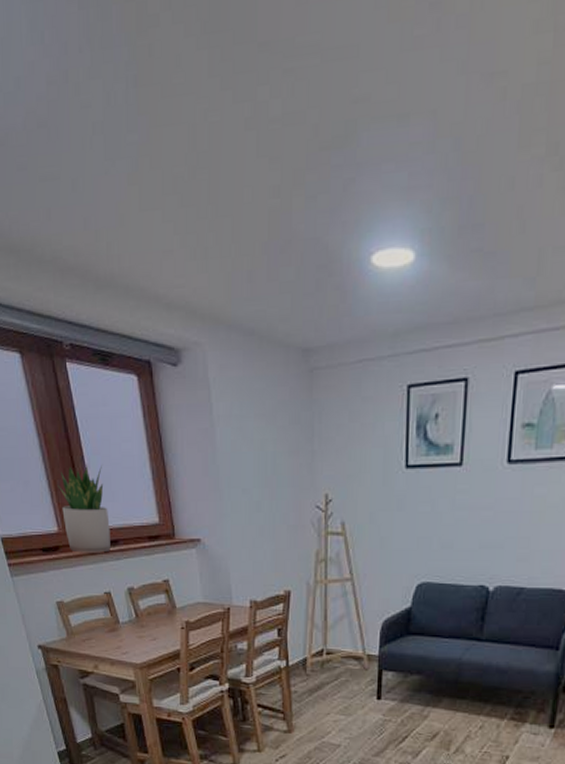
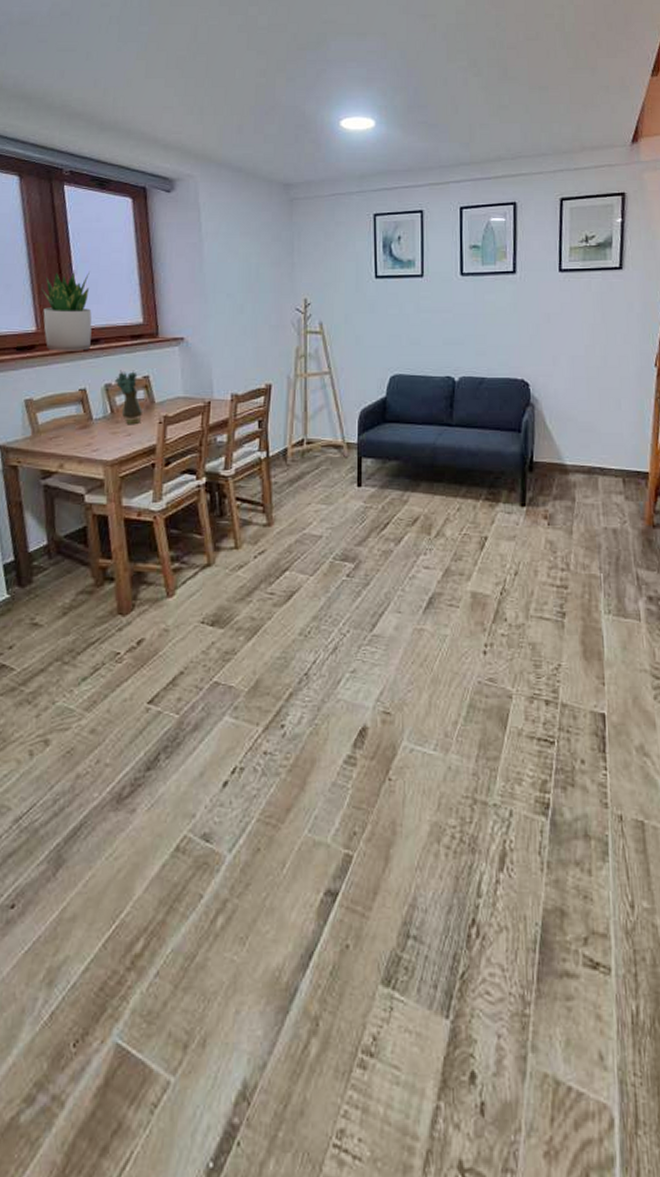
vase: none [137,573,166,630] -> present [115,370,143,425]

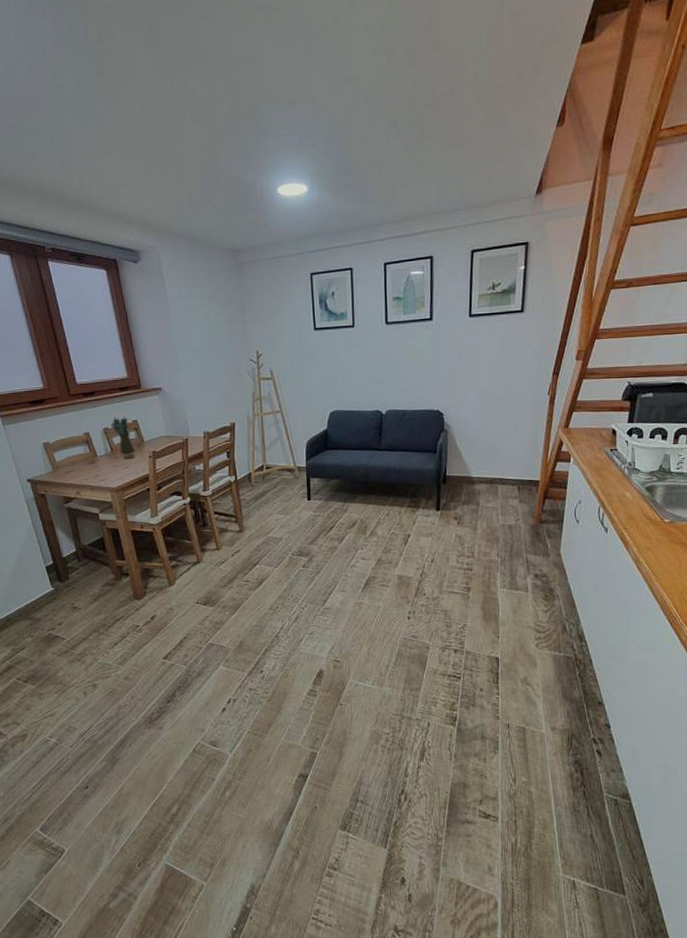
planter: present [41,270,92,351] -> none [42,335,88,404]

